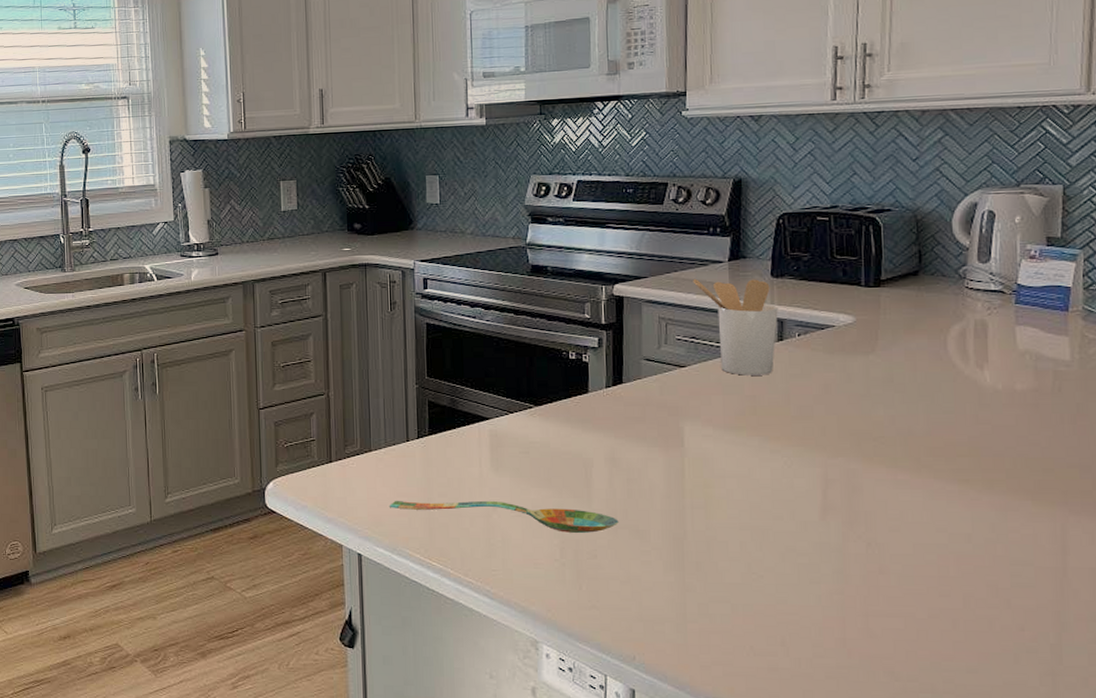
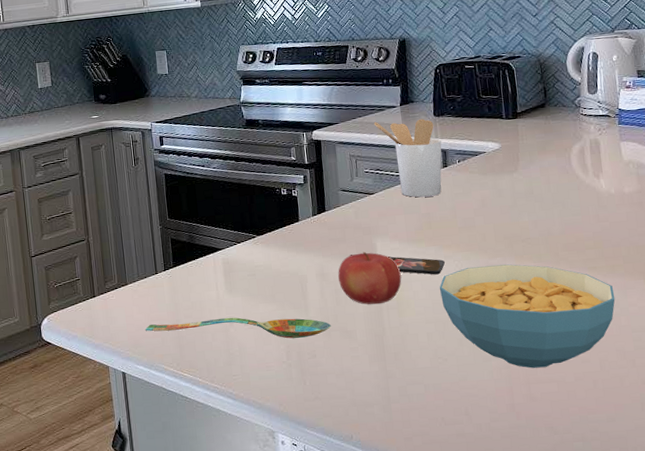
fruit: none [633,436,713,502] -> present [338,251,402,305]
smartphone: none [648,438,770,472] -> present [349,254,445,275]
cereal bowl: none [760,465,991,598] -> present [439,264,616,368]

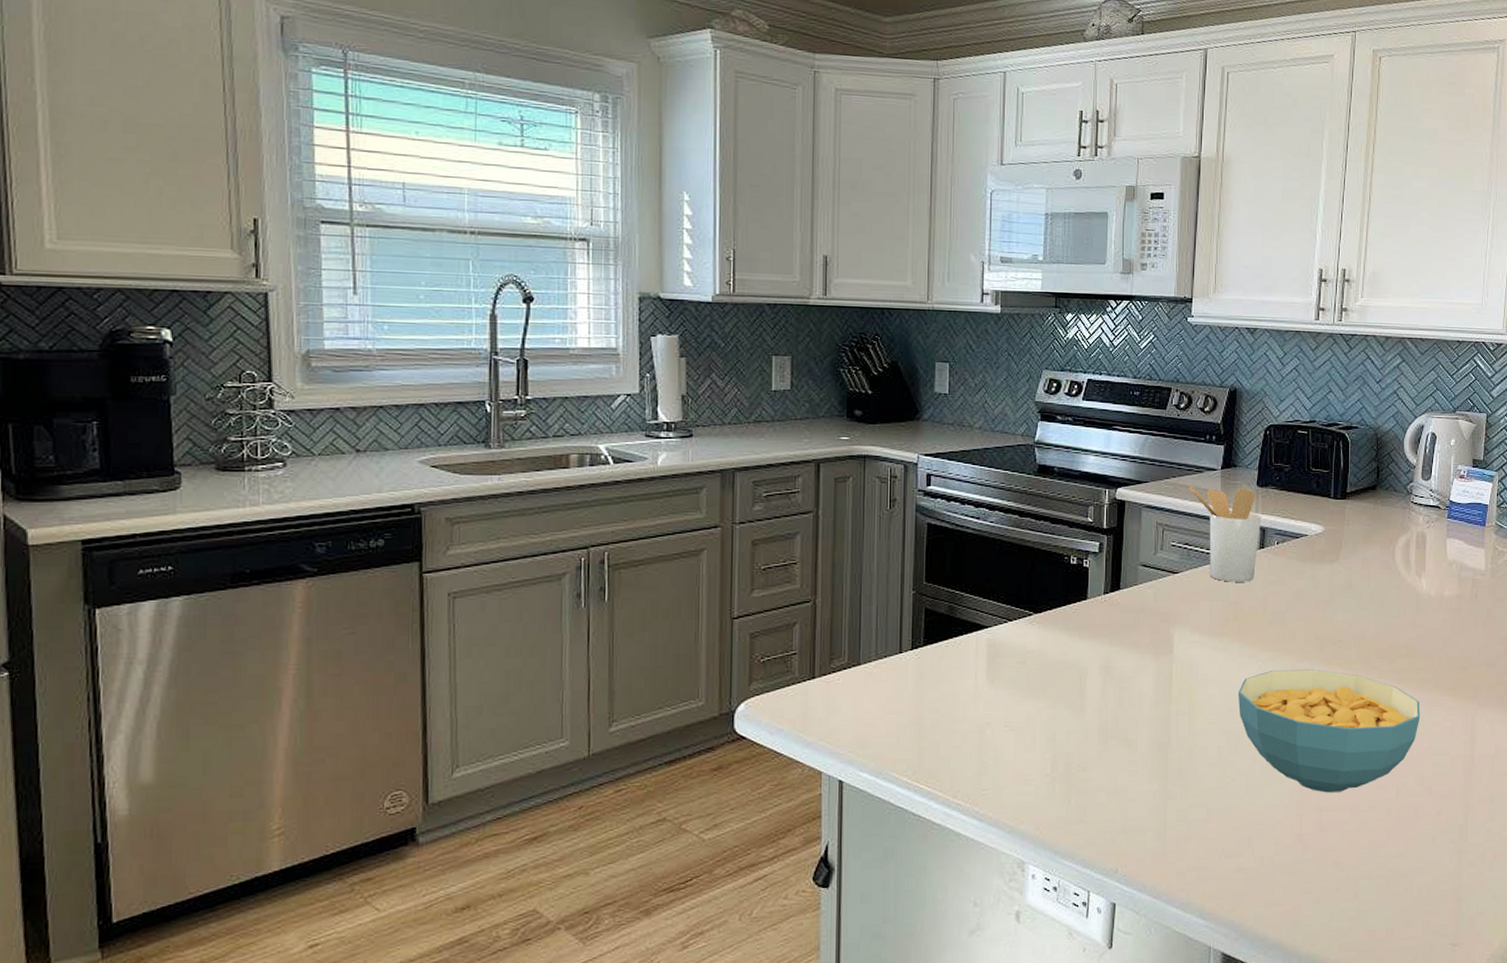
spoon: present [145,317,331,339] -> none [877,715,1109,746]
fruit: present [338,251,402,305] -> none [1125,642,1197,709]
smartphone: present [349,254,445,275] -> none [1141,645,1247,677]

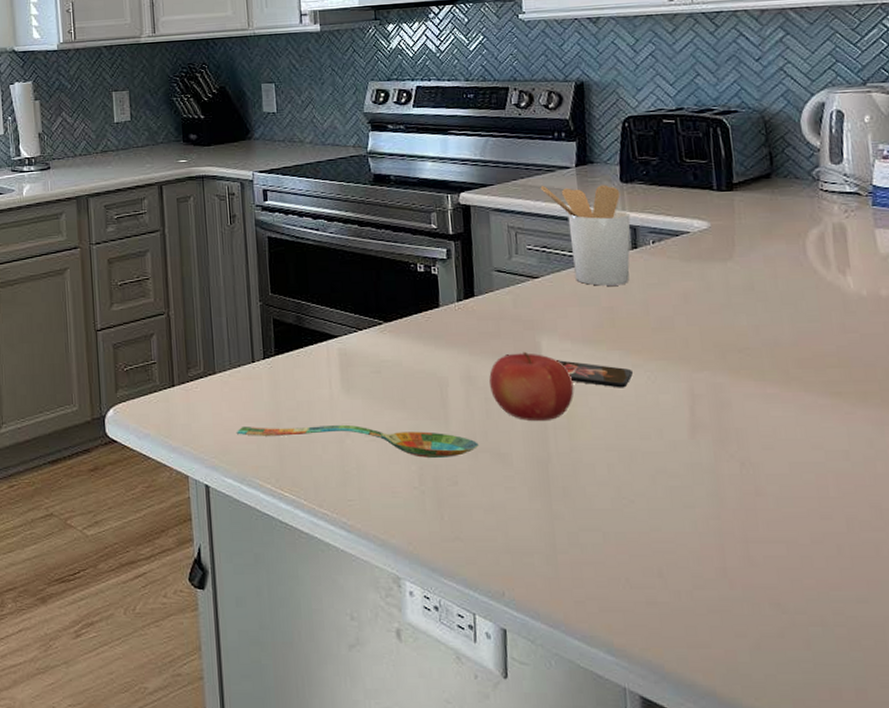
spoon: none [877,715,1109,746] -> present [237,424,479,458]
fruit: none [1125,642,1197,709] -> present [489,351,574,422]
smartphone: none [1141,645,1247,677] -> present [504,354,633,388]
cereal bowl: present [1237,668,1421,793] -> none [624,379,868,522]

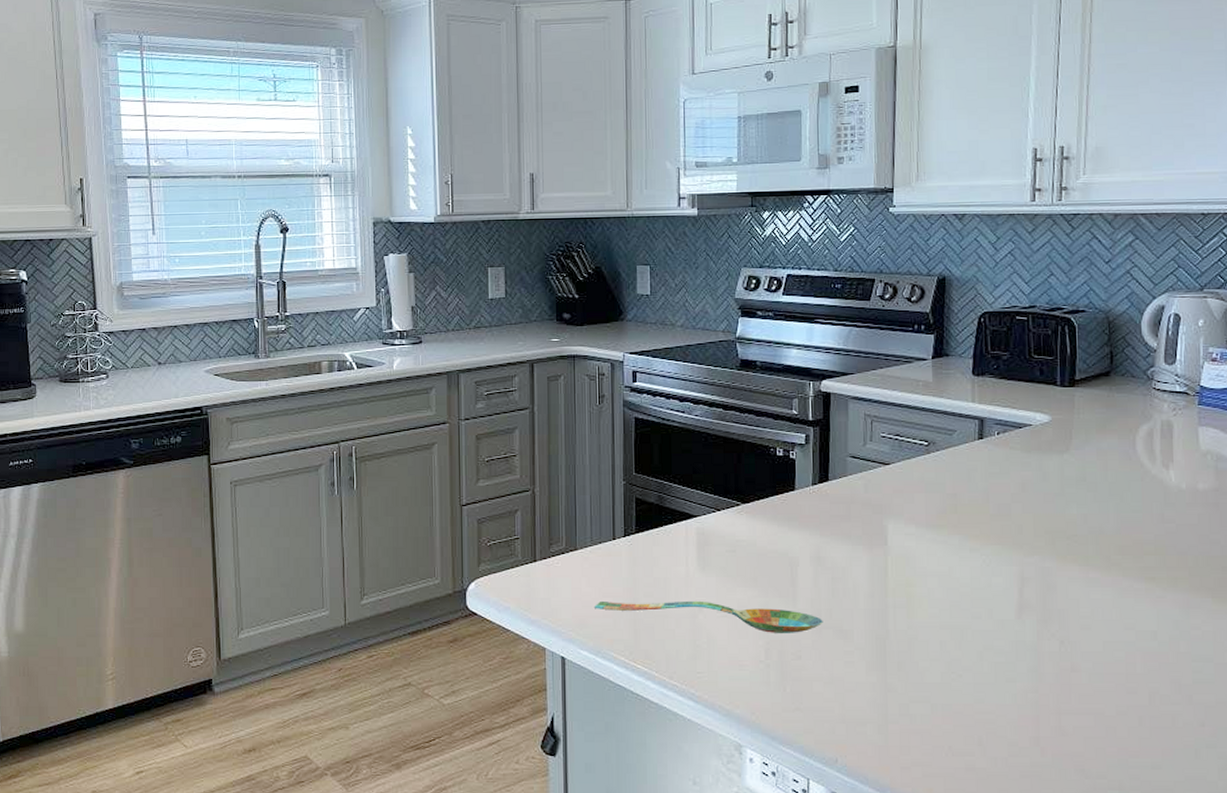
fruit: present [489,351,574,422] -> none [837,534,915,601]
smartphone: present [504,354,633,388] -> none [853,537,970,570]
utensil holder: present [540,185,631,286] -> none [898,375,979,474]

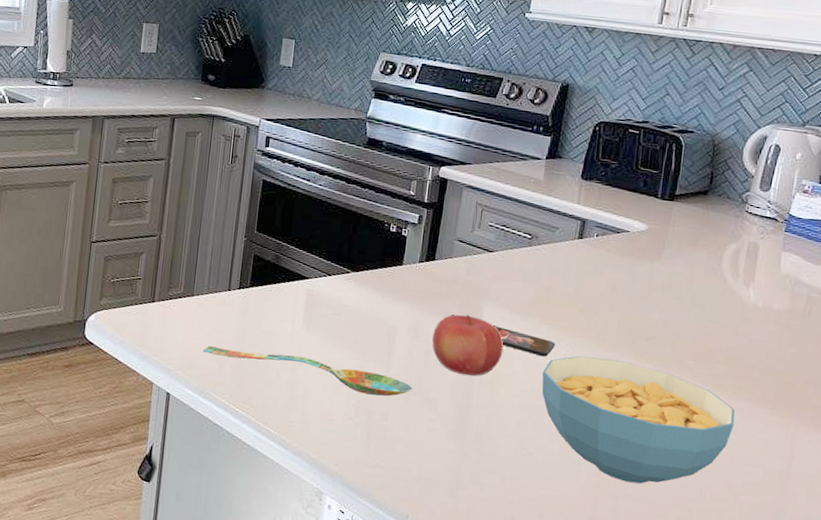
fruit: none [837,534,915,601] -> present [432,314,504,376]
smartphone: none [853,537,970,570] -> present [450,314,555,357]
cereal bowl: none [960,564,1175,695] -> present [542,356,735,484]

